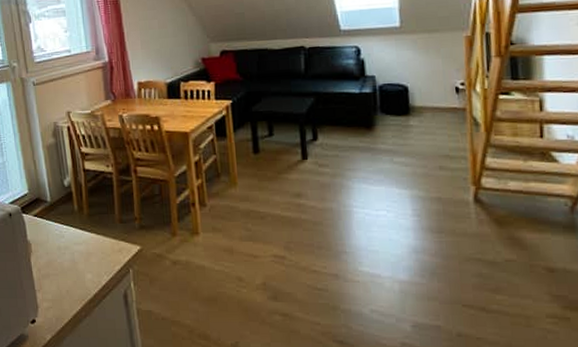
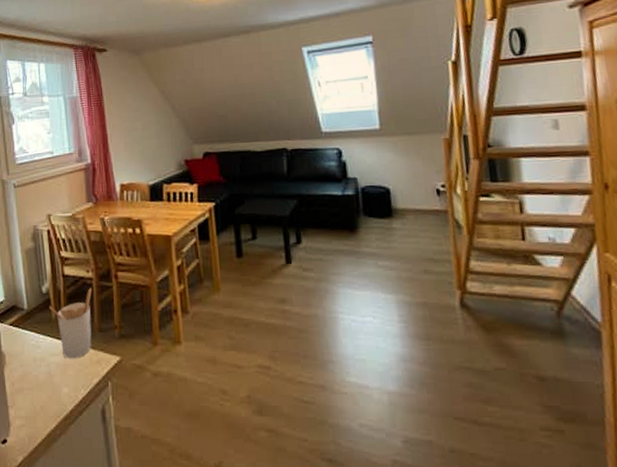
utensil holder: none [72,181,114,248] -> present [49,287,92,359]

